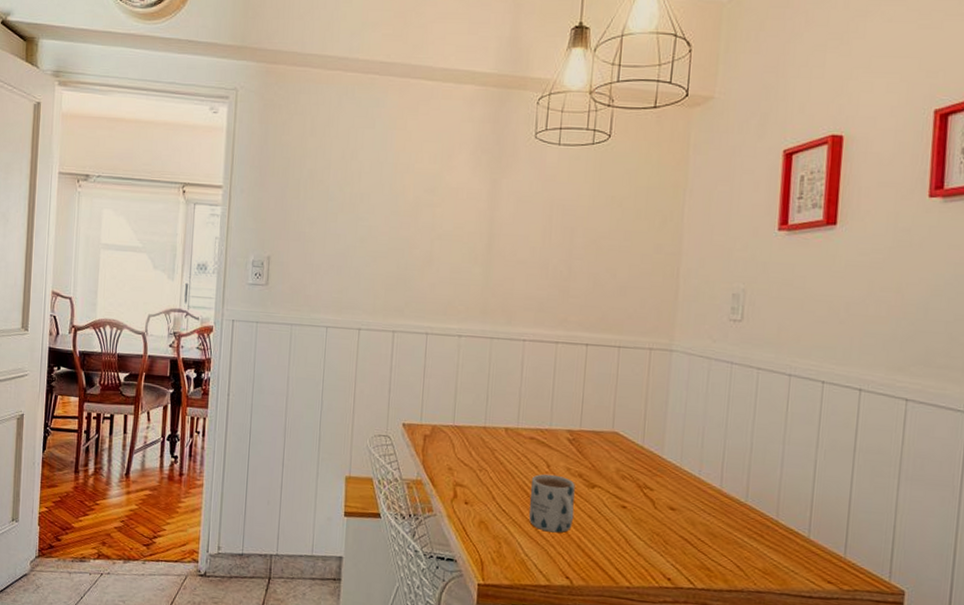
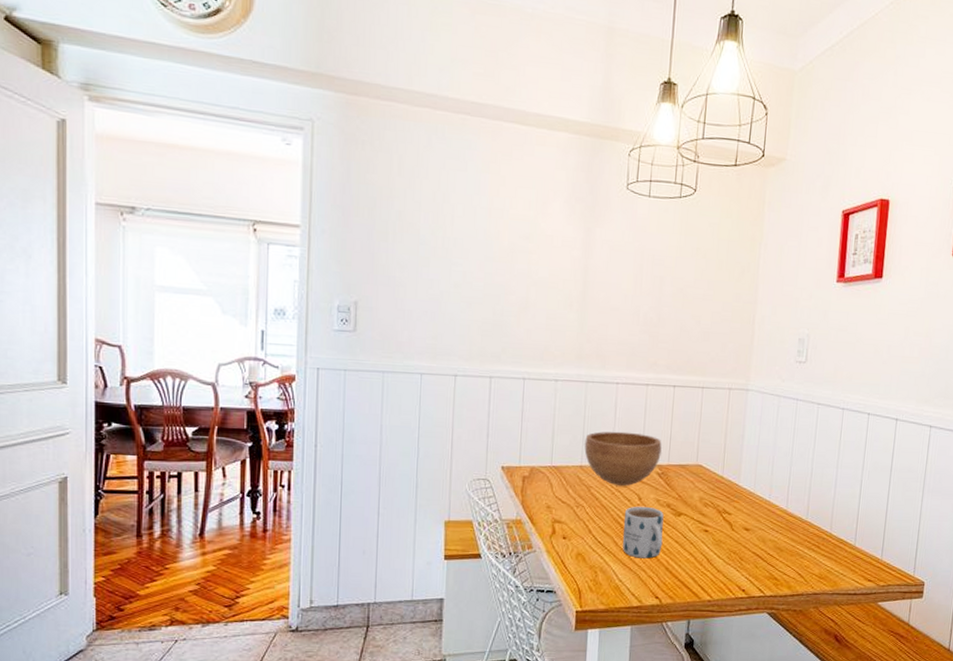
bowl: none [488,391,573,451] -> present [584,431,662,486]

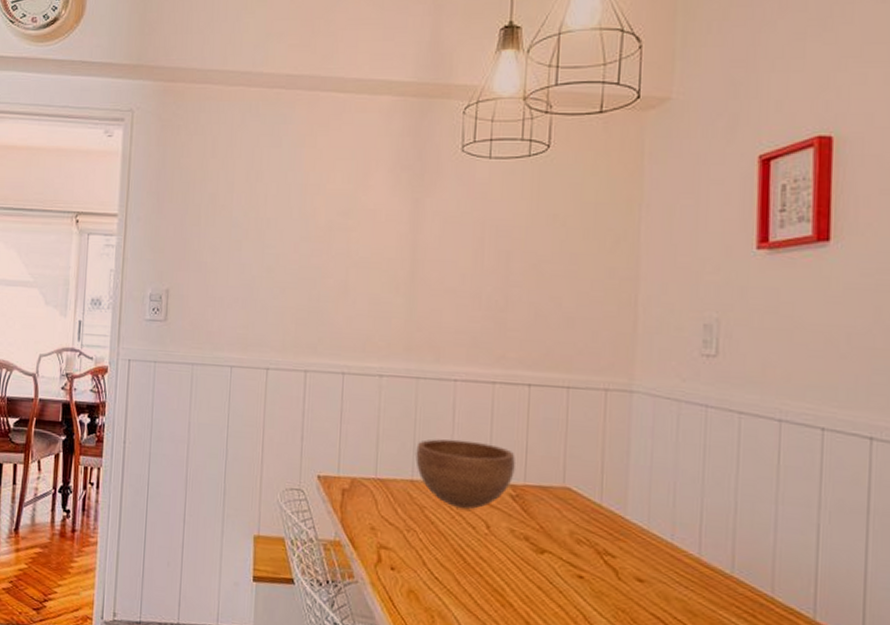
mug: present [623,506,664,559] -> none [466,535,521,607]

